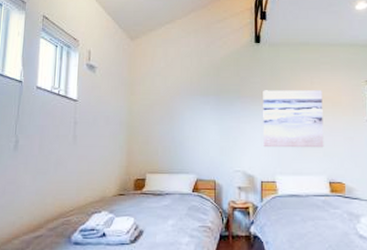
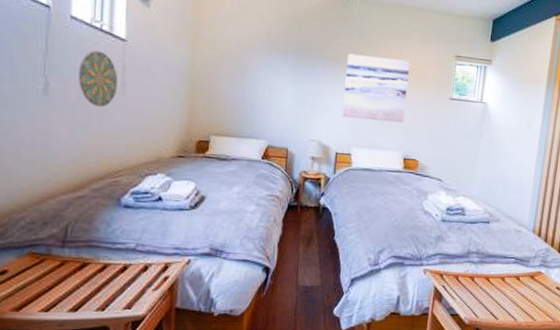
decorative plate: none [40,111,71,156] -> present [78,50,118,107]

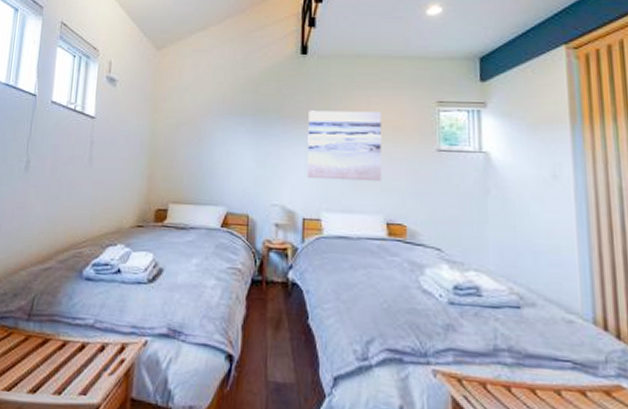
decorative plate: present [78,50,118,107] -> none [53,129,87,180]

